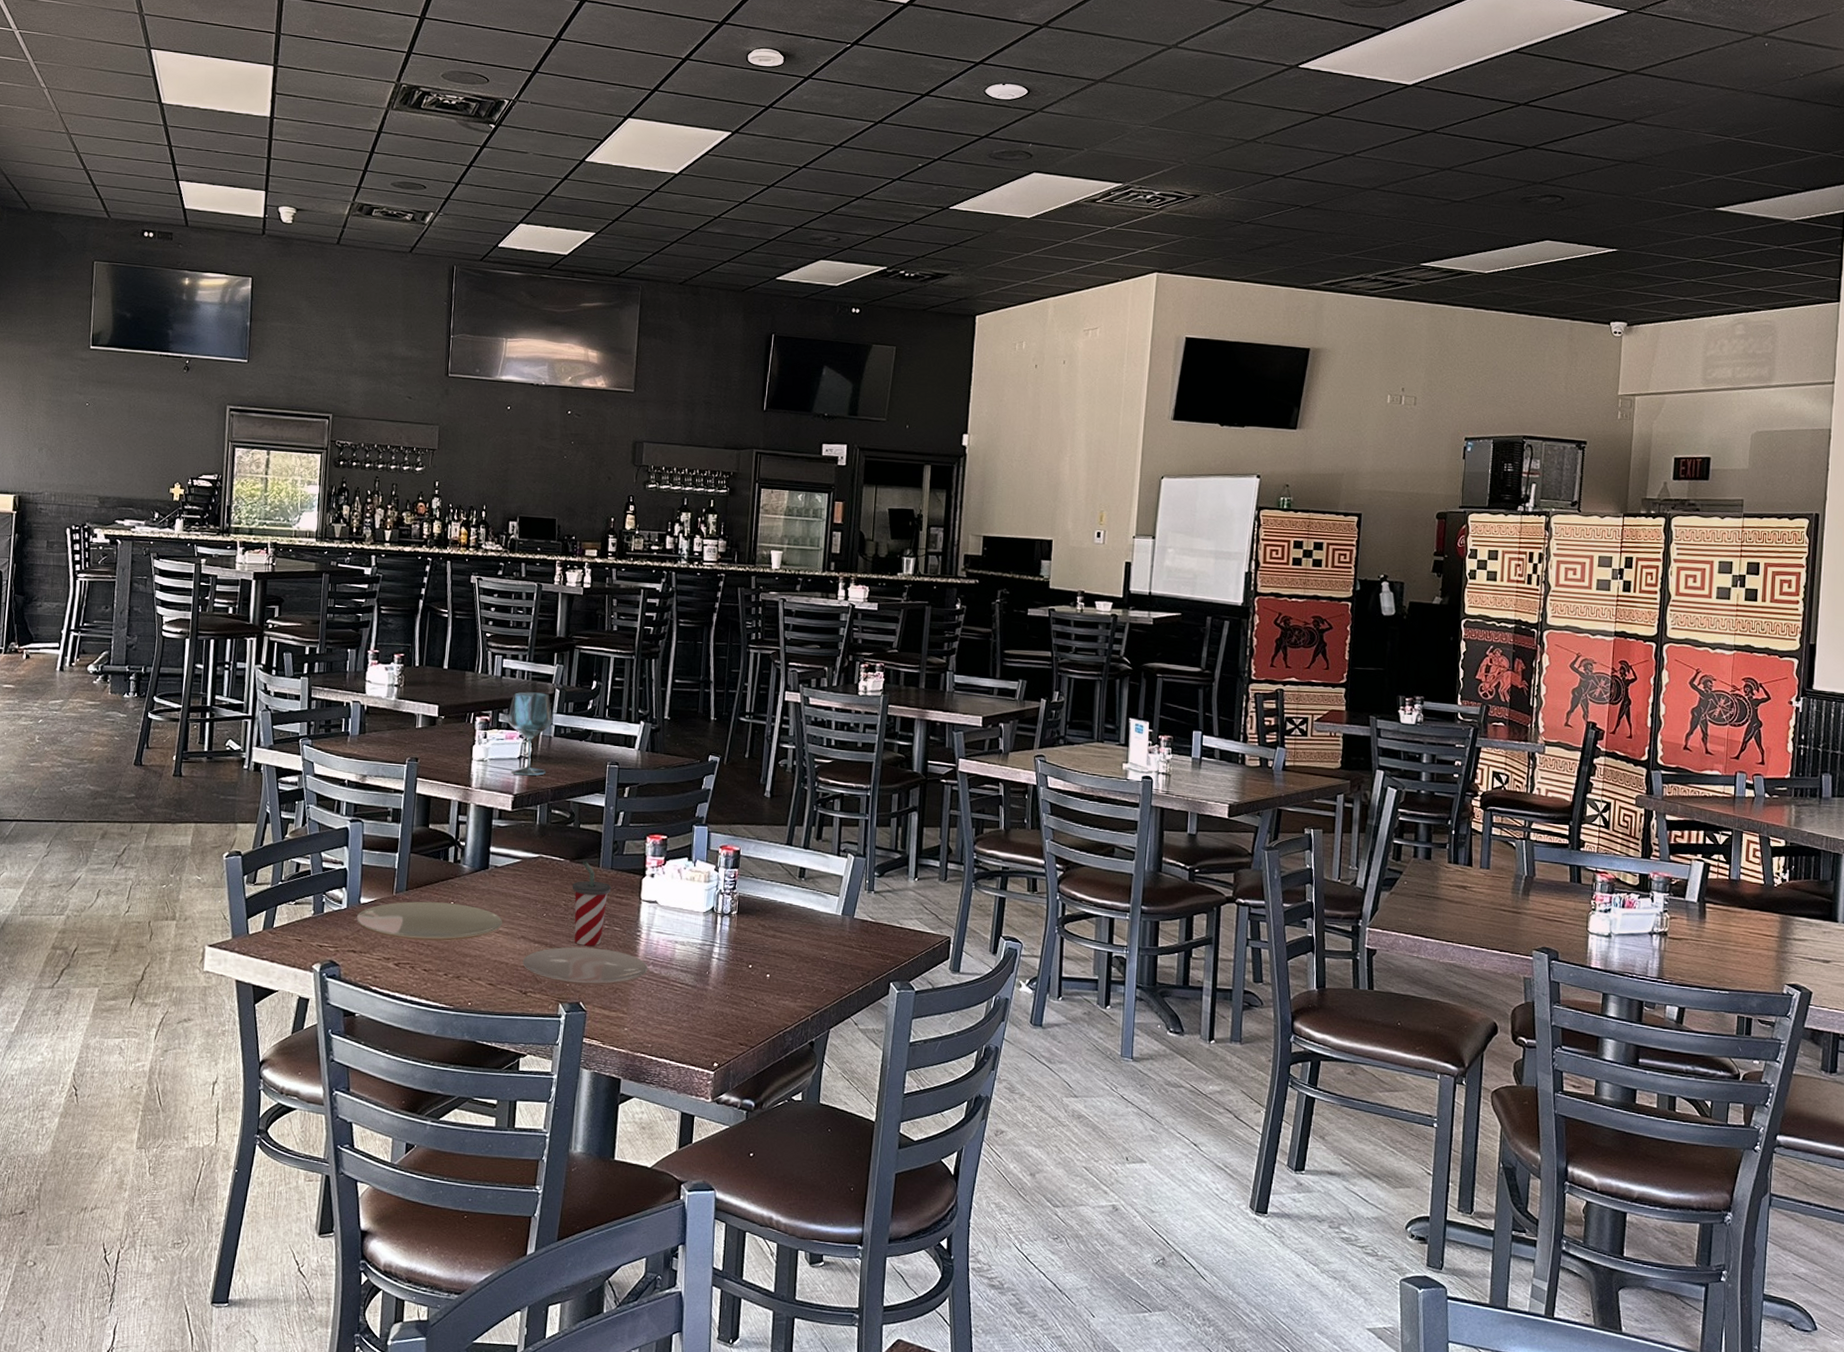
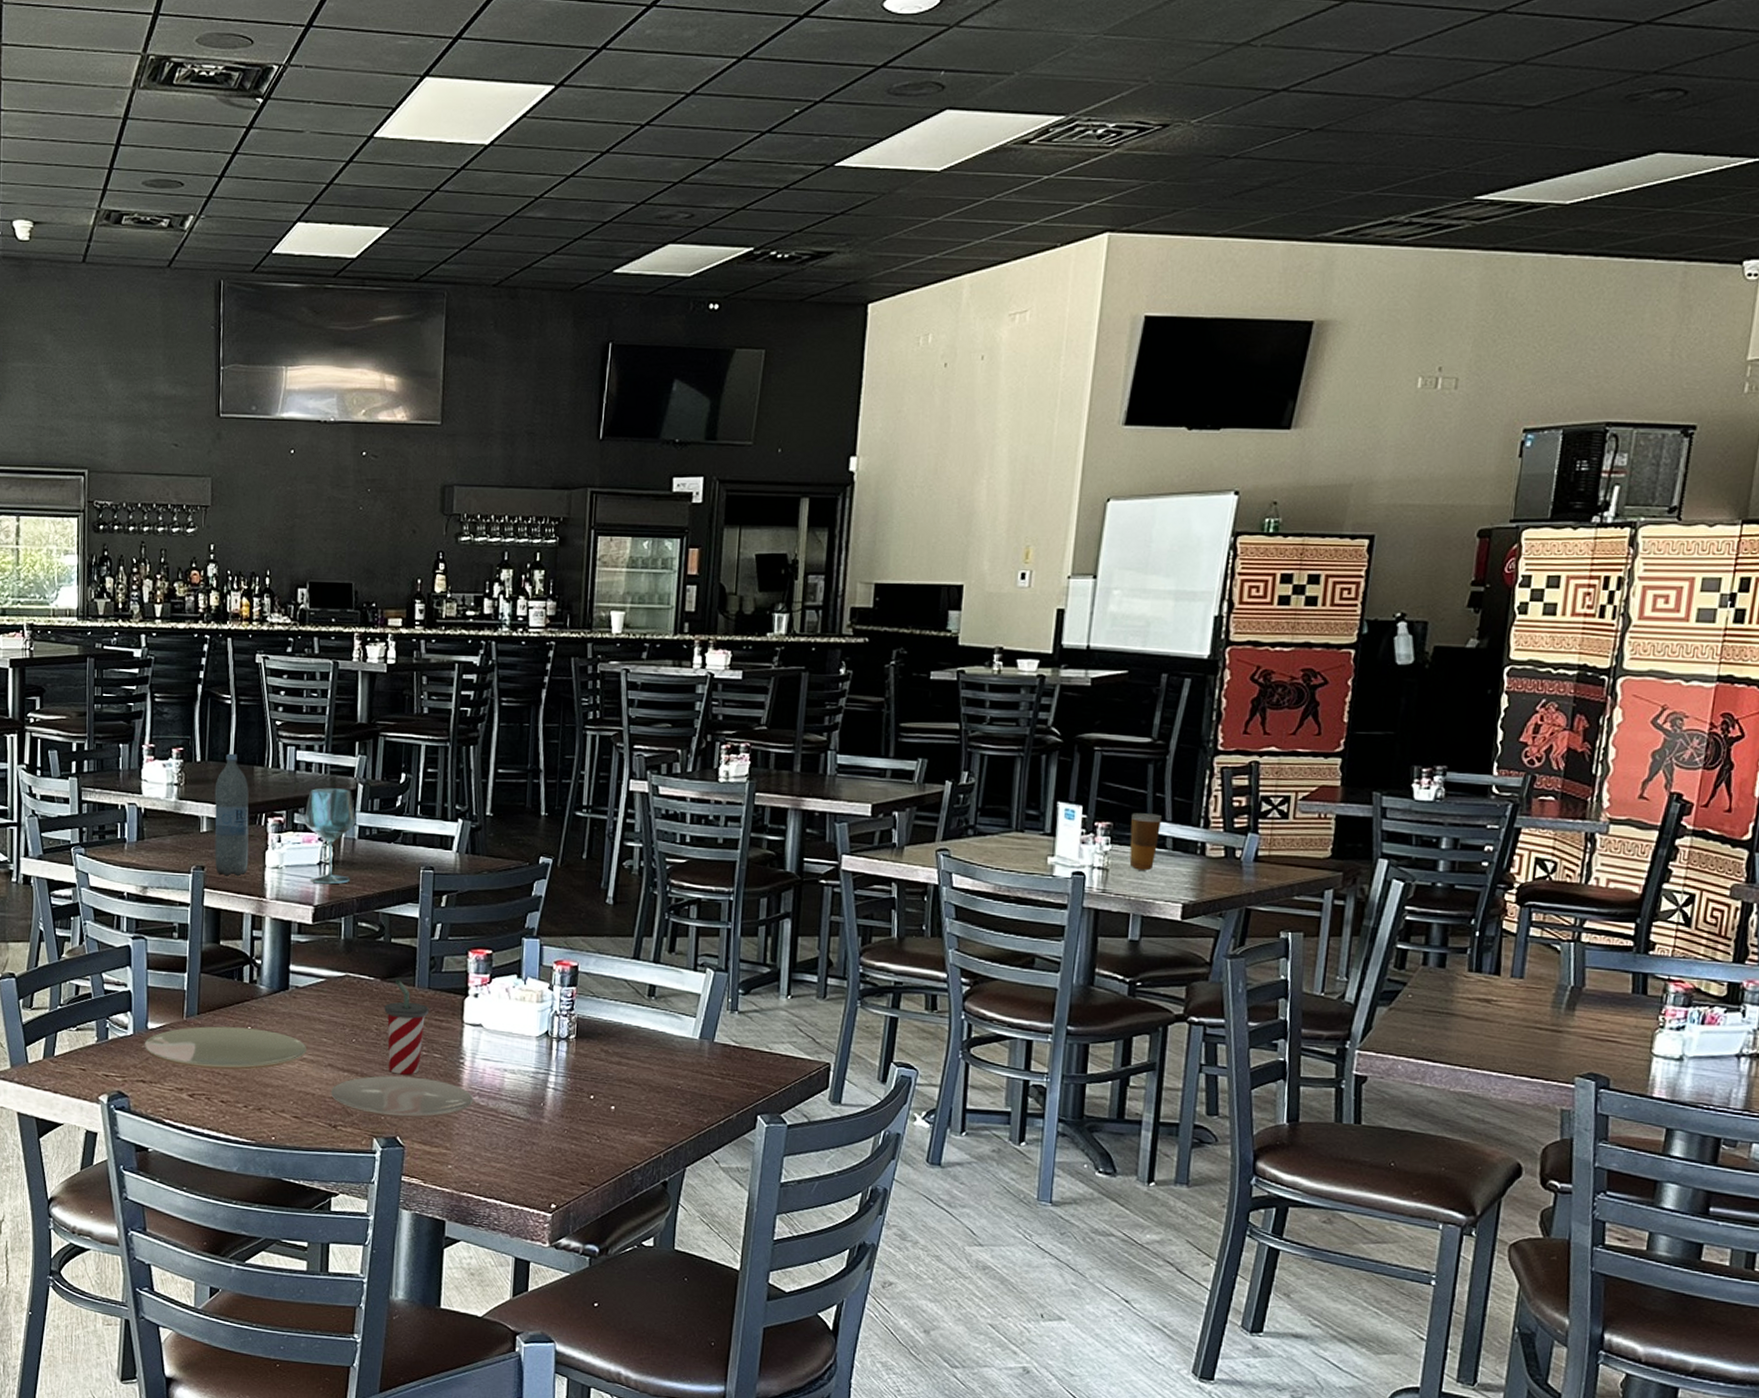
water bottle: none [427,660,460,768] -> present [214,753,249,877]
beverage cup: none [1186,728,1211,776] -> present [1129,813,1163,871]

